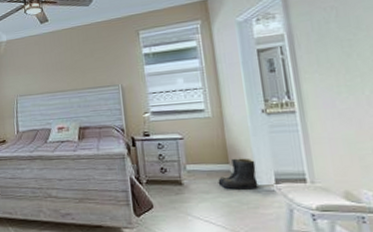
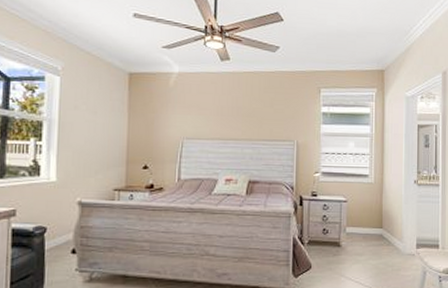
boots: present [218,158,258,190] -> none [371,223,403,253]

